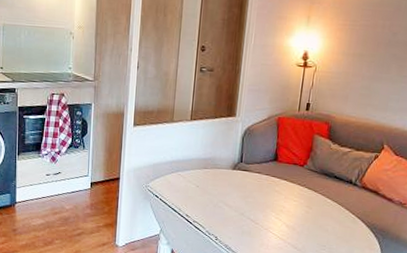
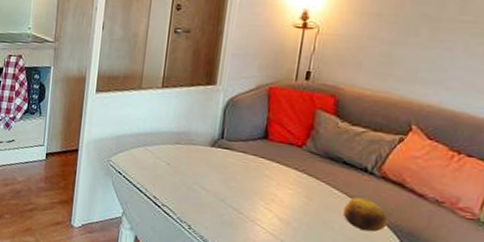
fruit: none [334,204,367,231] -> present [342,197,388,232]

